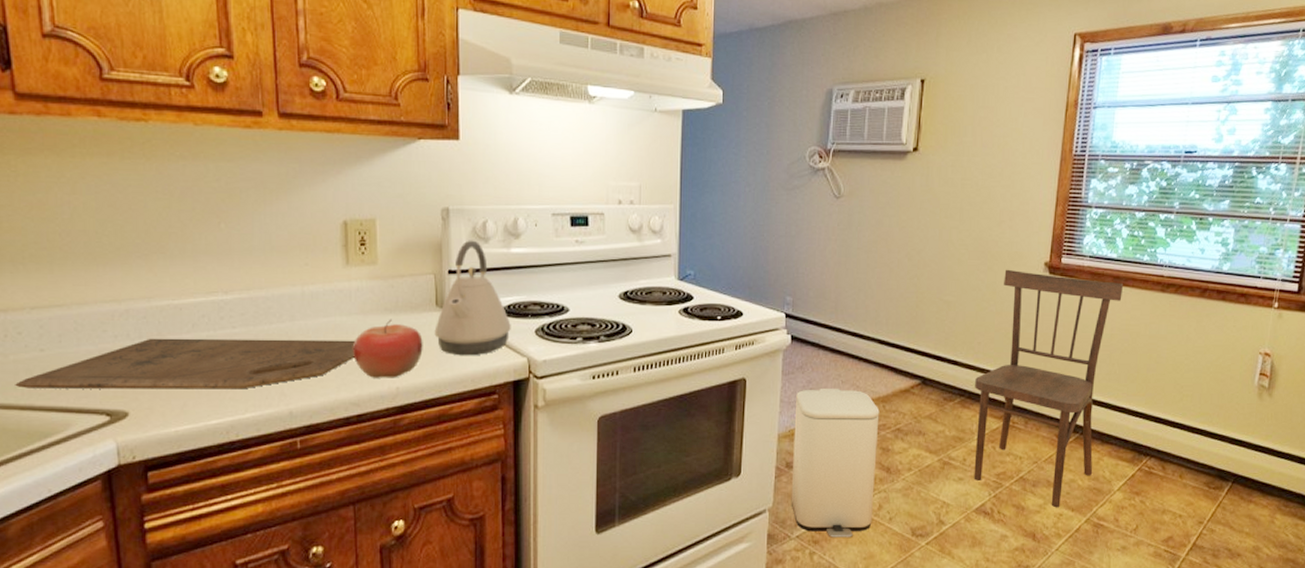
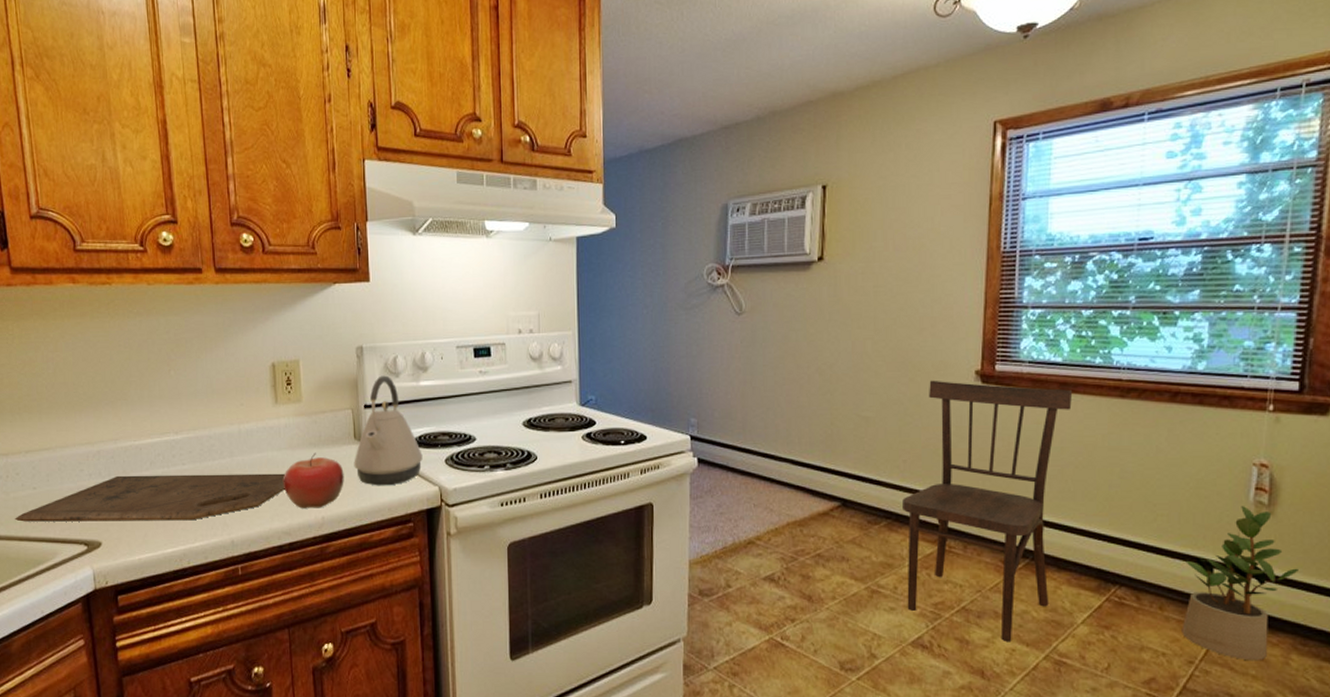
pedal bin: present [791,389,880,539] -> none [705,513,797,671]
potted plant: none [1195,389,1287,521] -> present [1182,506,1298,661]

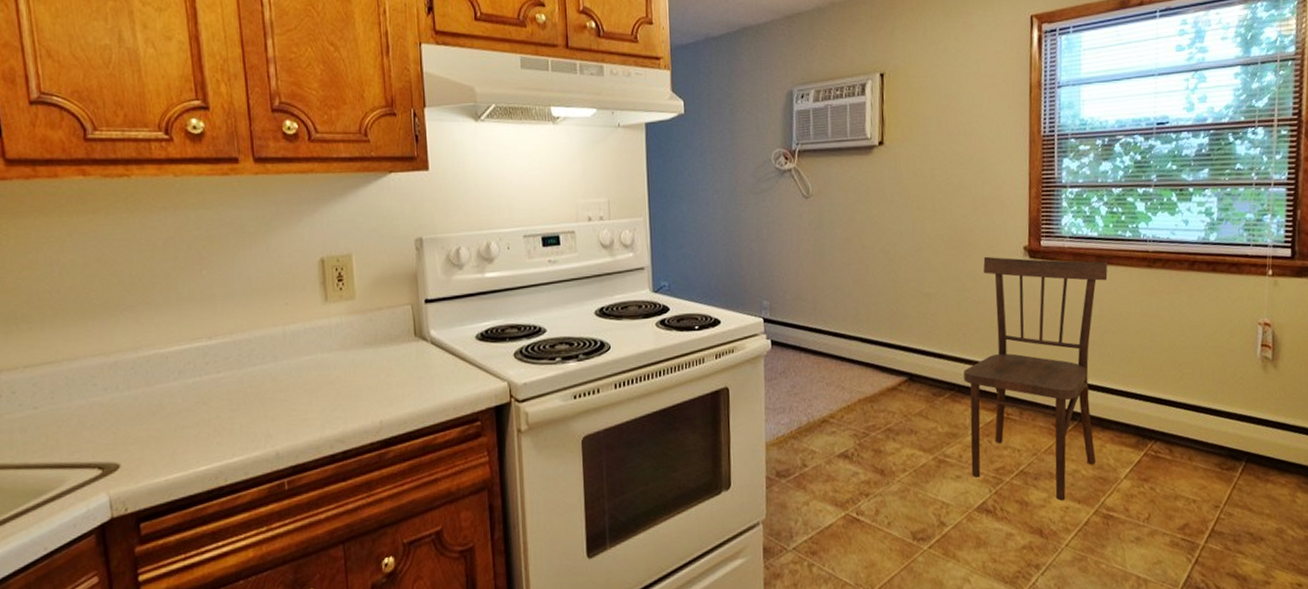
cutting board: present [15,473,285,522] -> none [10,376,338,447]
fruit: present [282,452,344,509] -> none [334,352,404,413]
kettle: present [354,375,423,486] -> none [414,268,490,385]
potted plant: present [1182,506,1298,661] -> none [1208,361,1299,502]

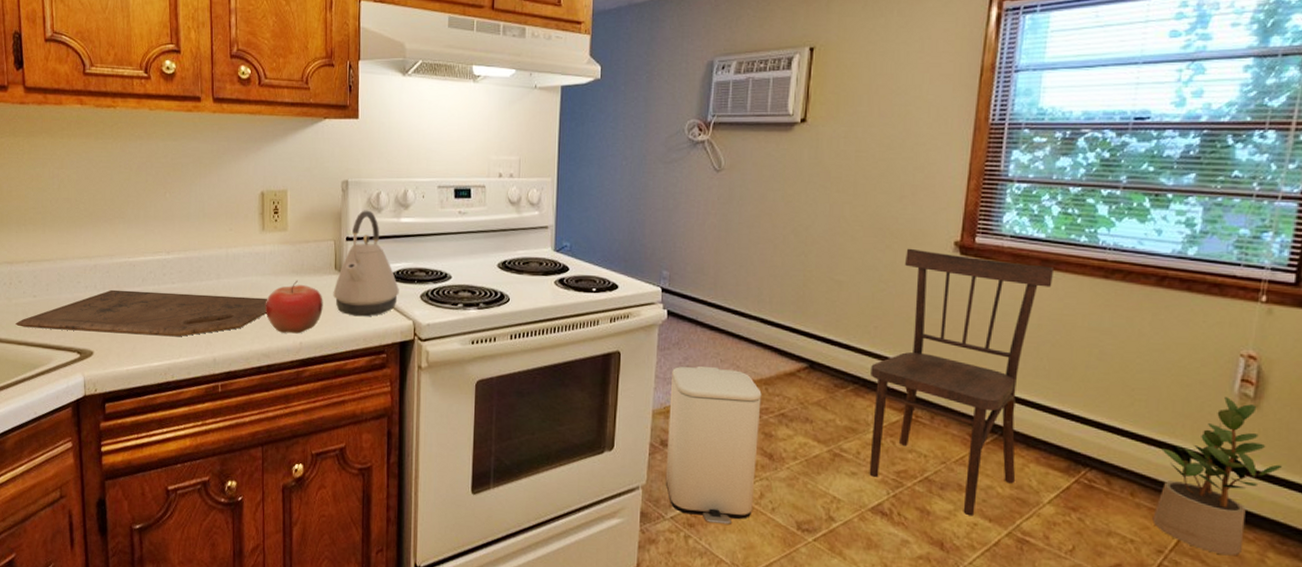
cutting board: none [10,376,338,447] -> present [15,289,267,337]
fruit: none [334,352,404,413] -> present [265,280,323,334]
kettle: none [414,268,490,385] -> present [333,210,399,317]
pedal bin: none [781,391,870,549] -> present [665,366,762,526]
potted plant: none [1208,361,1299,502] -> present [1152,397,1282,556]

